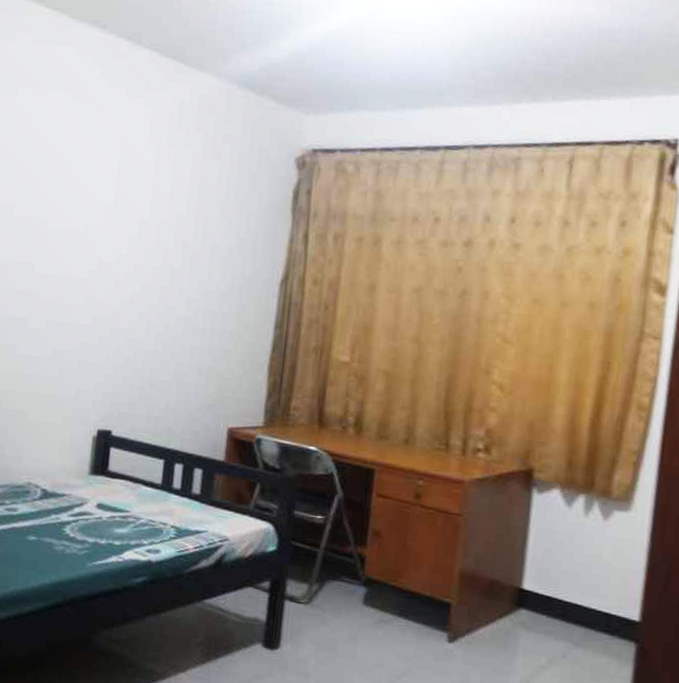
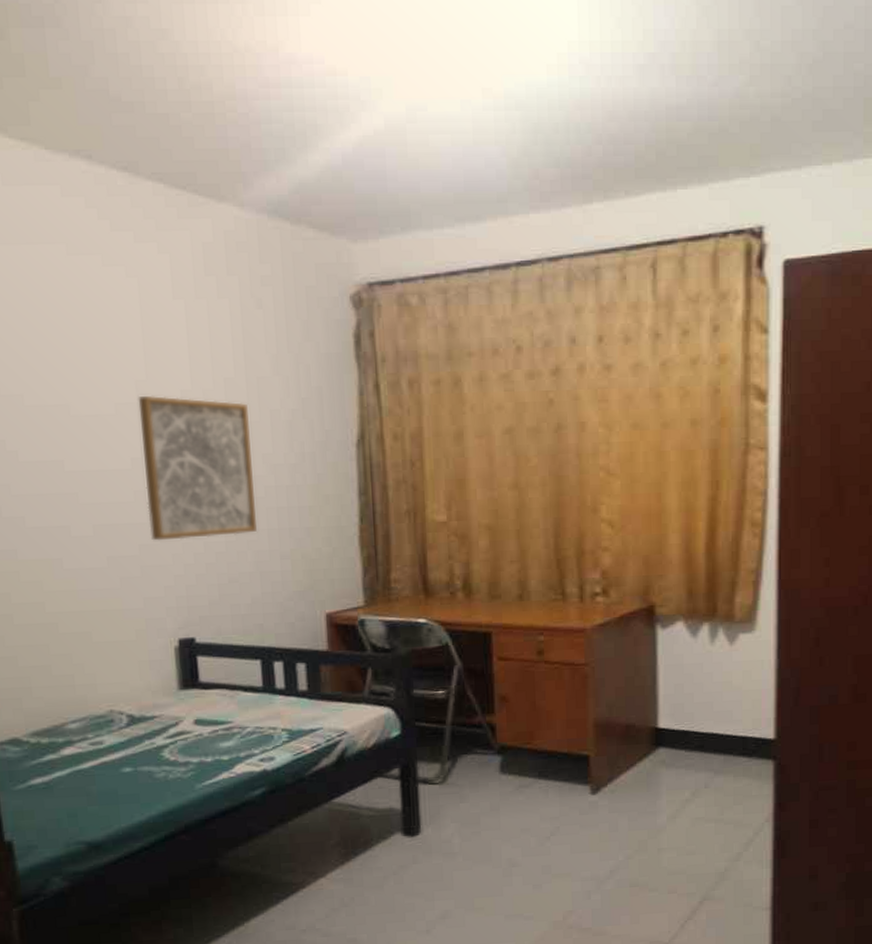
wall art: none [92,220,193,347] -> present [138,395,258,541]

